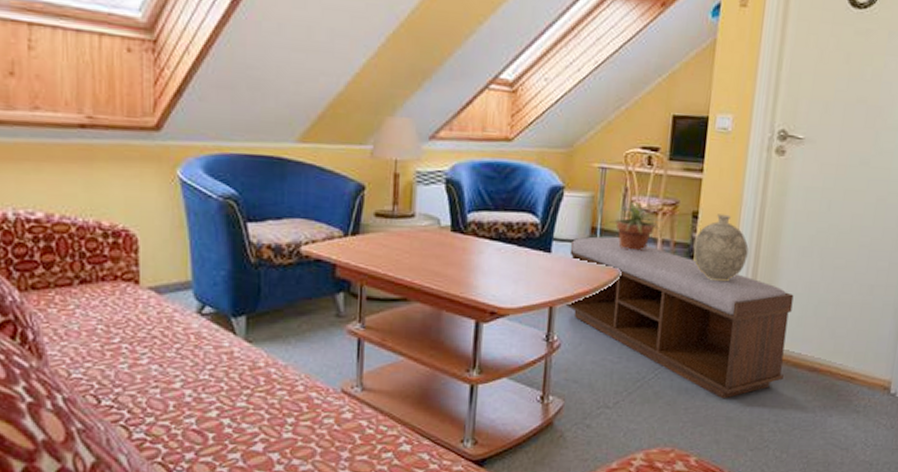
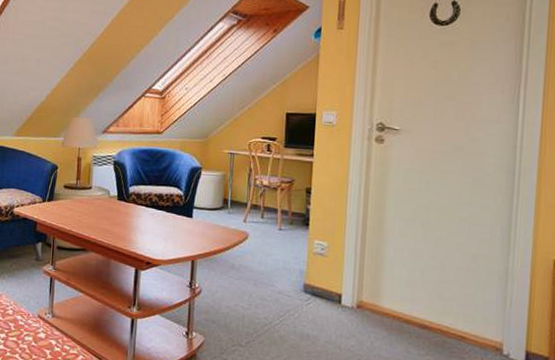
bench: present [566,236,794,399] -> none [205,206,401,347]
potted plant: present [609,202,663,251] -> none [238,180,282,219]
decorative vase: present [693,214,749,282] -> none [308,190,357,246]

